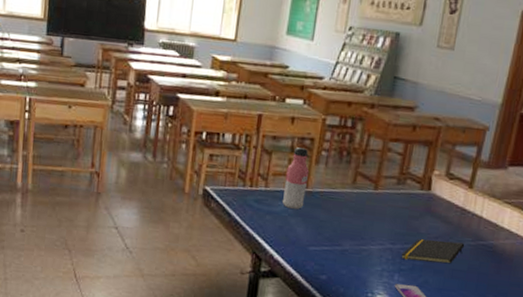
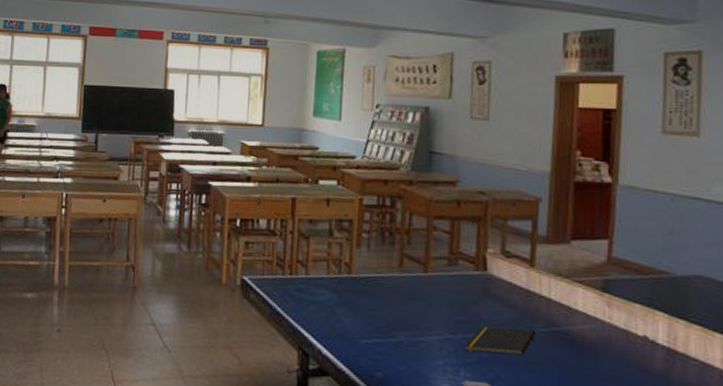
water bottle: present [282,147,310,209] -> none [325,230,351,298]

